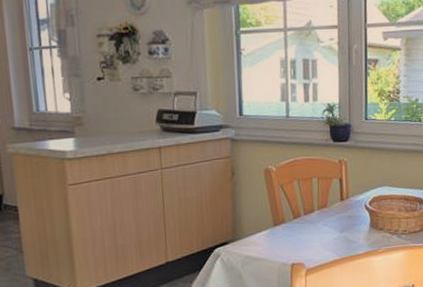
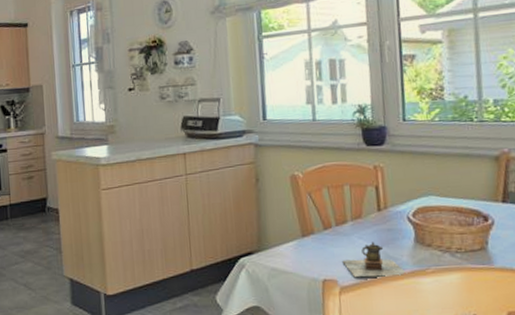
teapot: none [309,228,363,260] -> present [342,242,408,278]

